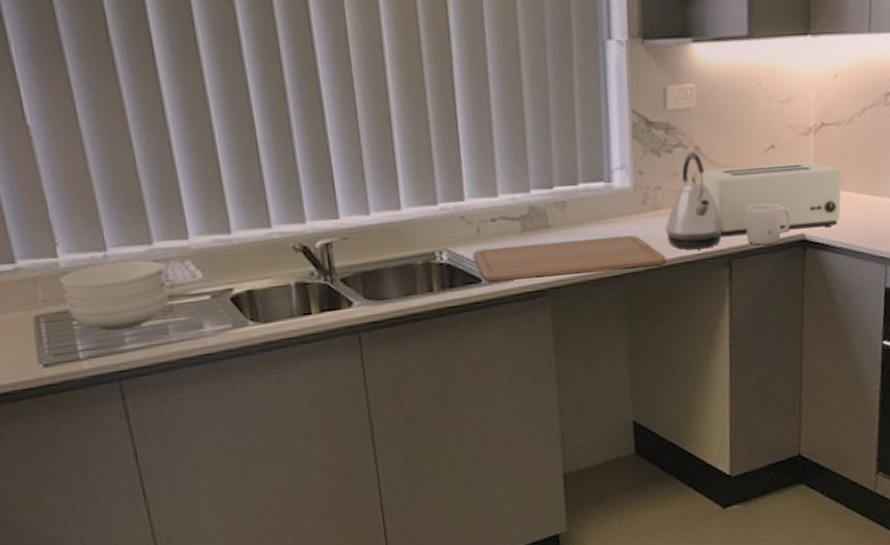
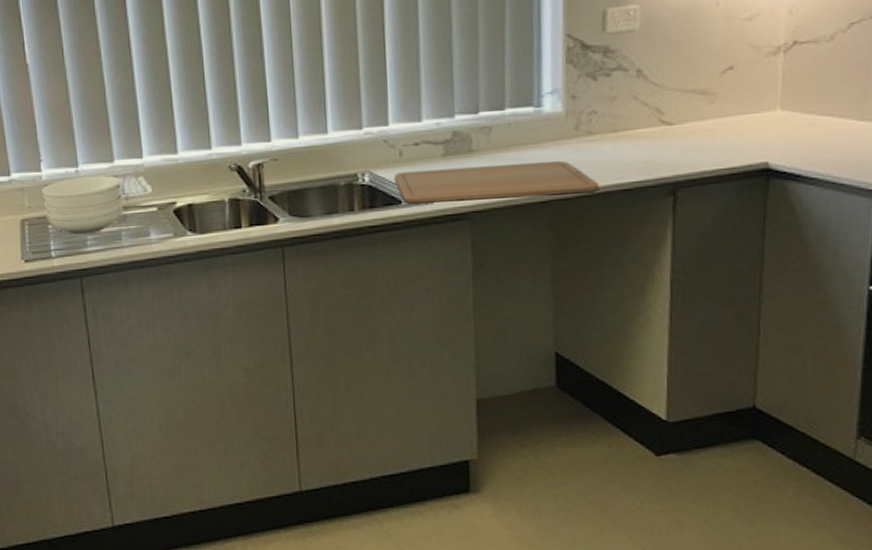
kettle: present [664,152,724,250] -> none [598,75,669,178]
toaster: present [699,161,842,236] -> none [641,83,819,163]
mug: present [745,203,792,245] -> none [694,128,752,174]

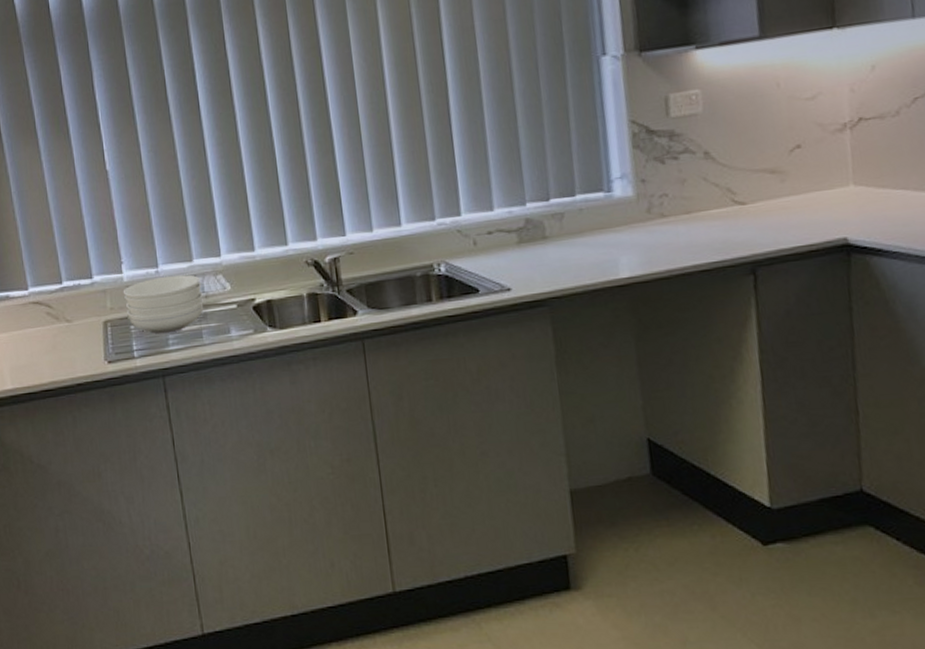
chopping board: present [394,160,600,204] -> none [470,244,678,292]

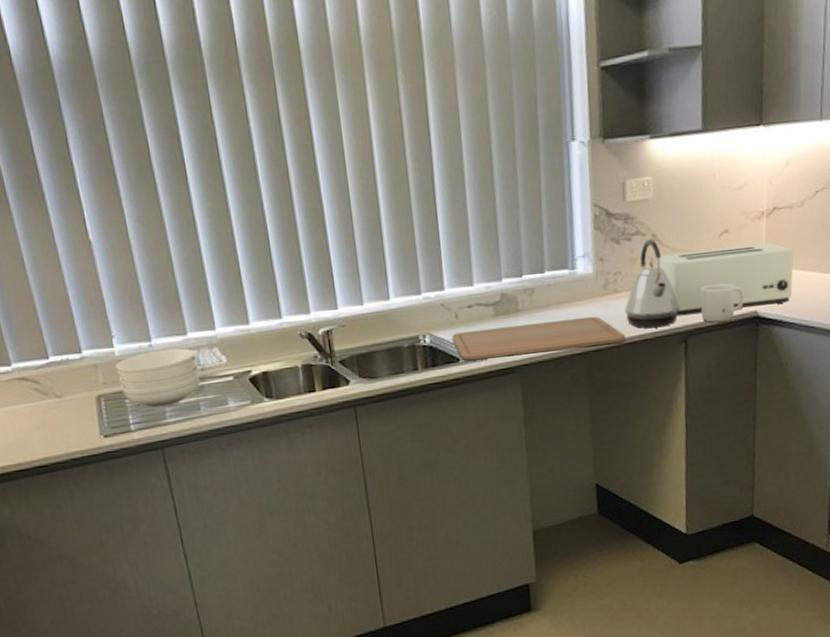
chopping board: none [470,244,678,292] -> present [452,316,626,361]
kettle: none [673,157,745,258] -> present [624,239,680,329]
toaster: none [711,158,894,243] -> present [656,243,794,315]
mug: none [769,206,829,251] -> present [700,283,745,323]

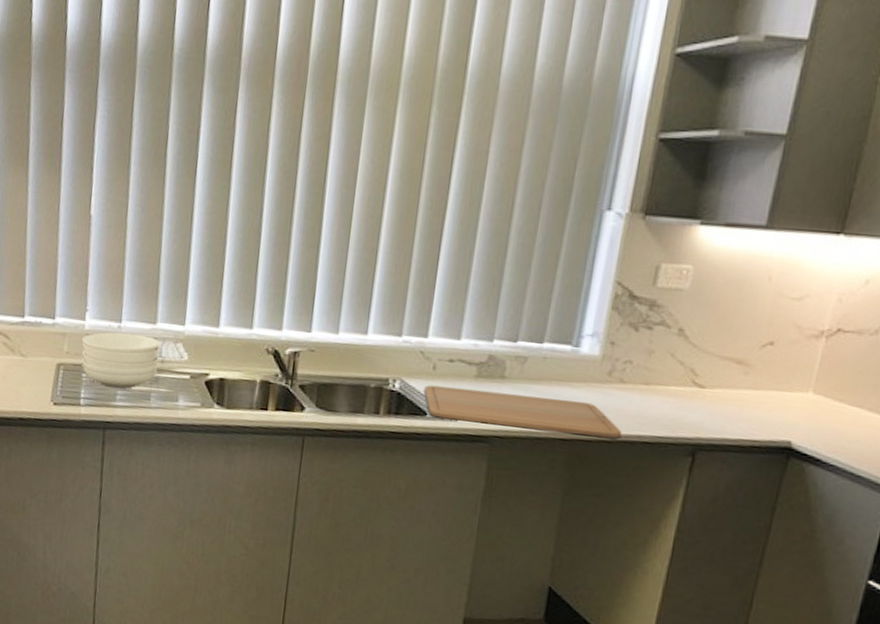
kettle: present [624,239,680,329] -> none [626,333,696,434]
toaster: present [656,243,794,315] -> none [676,353,854,441]
mug: present [700,283,745,323] -> none [719,398,779,445]

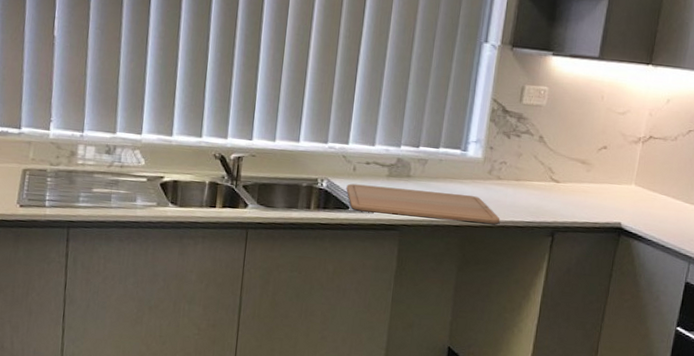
bowl: present [81,332,161,389] -> none [46,141,120,191]

